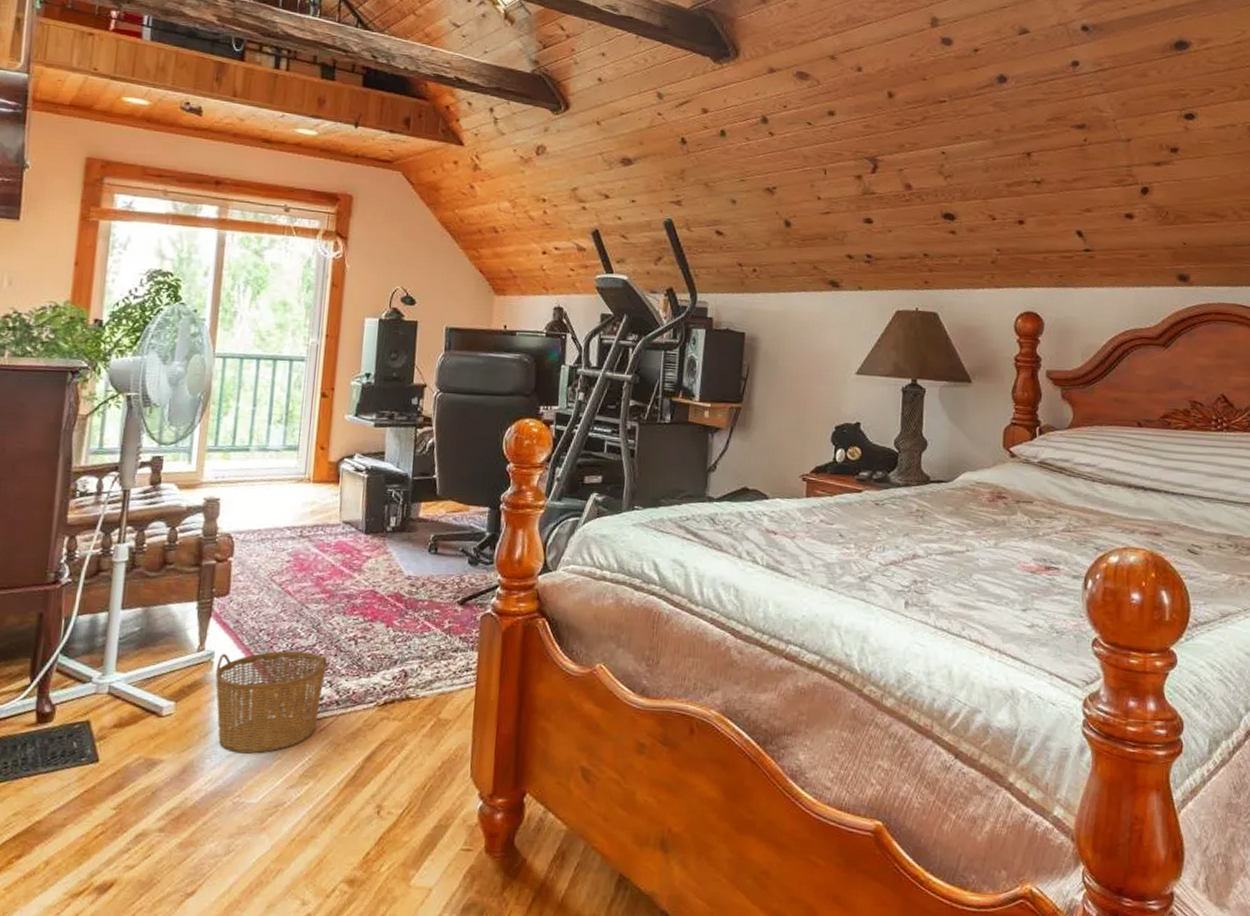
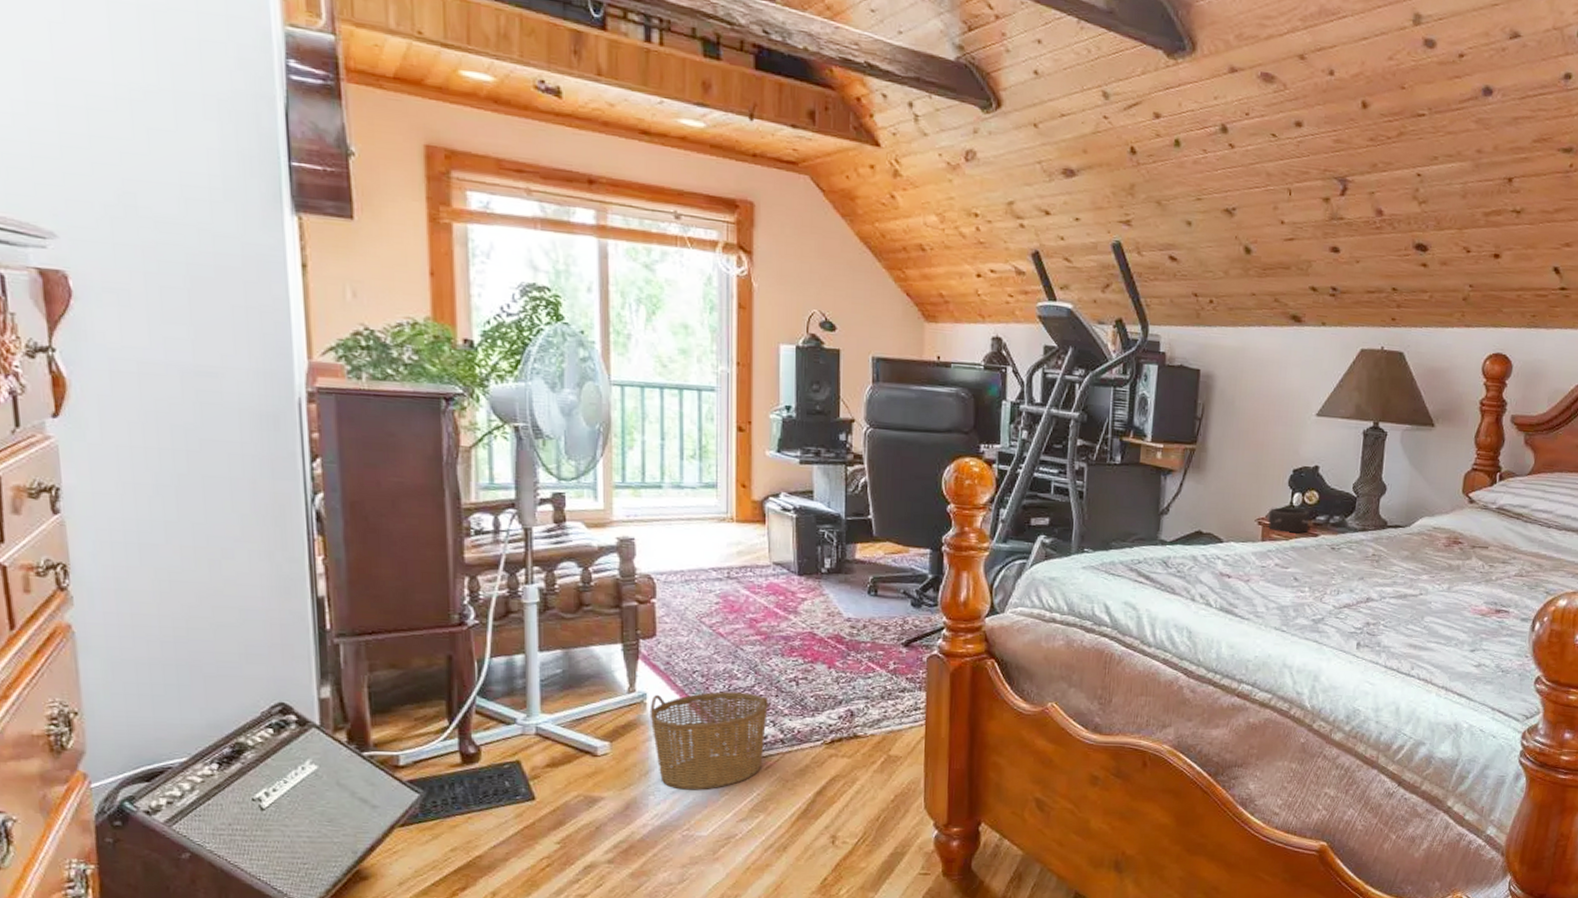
alarm clock: none [811,463,853,489] -> present [1266,507,1310,534]

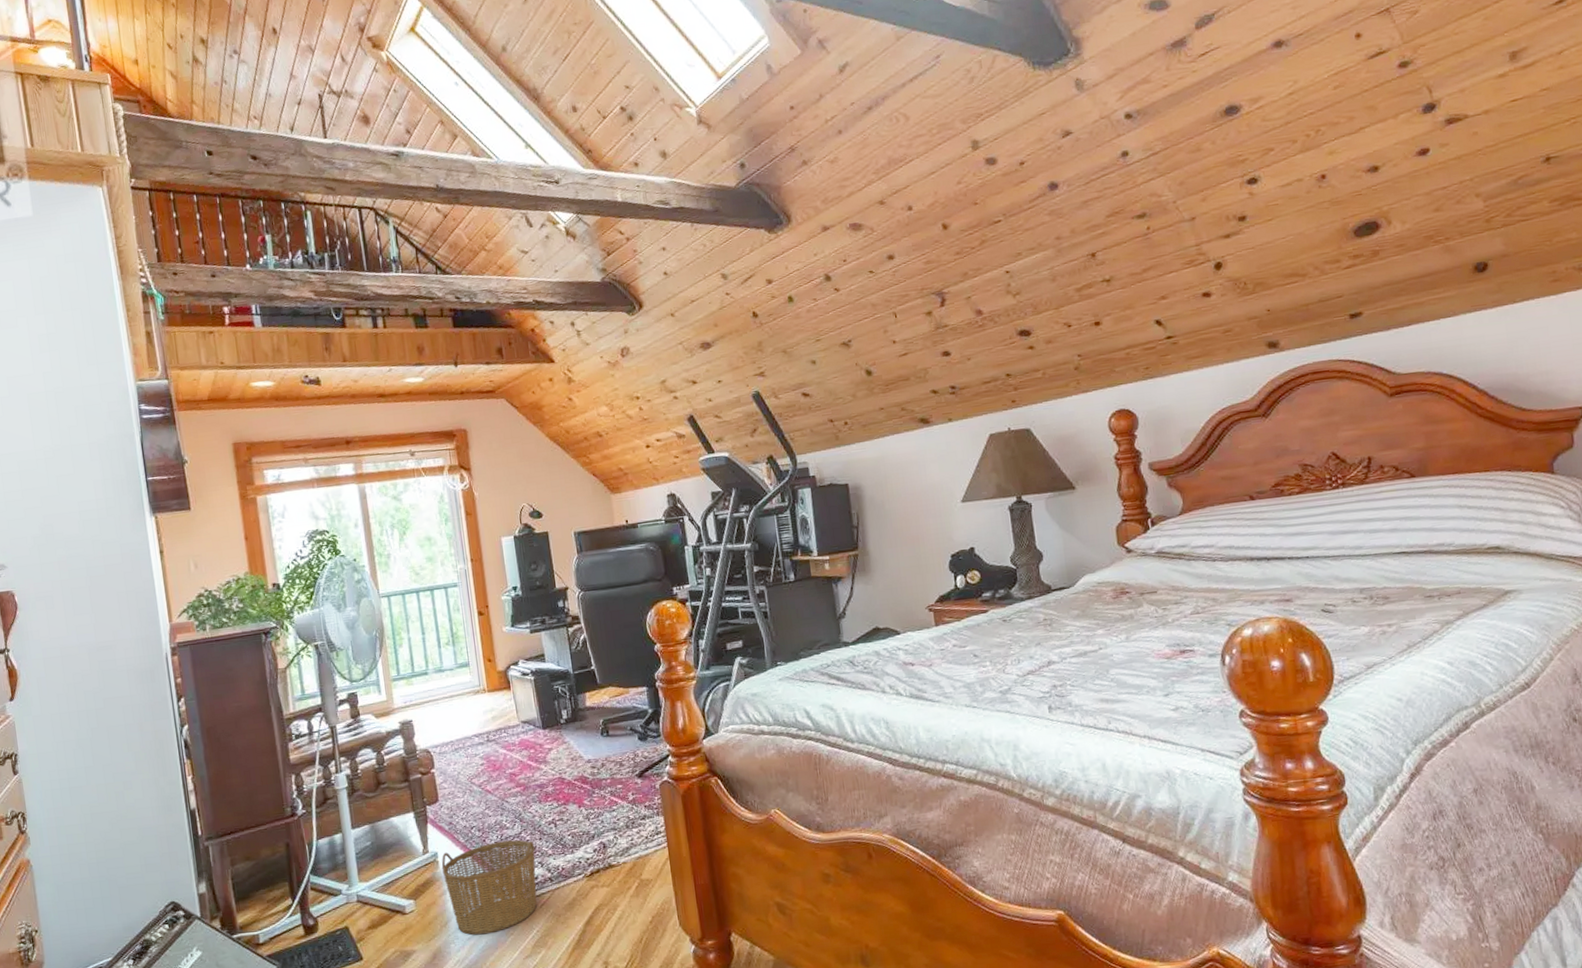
alarm clock: present [1266,507,1310,534] -> none [935,589,978,615]

